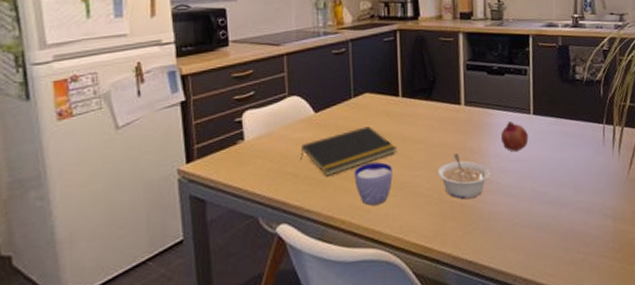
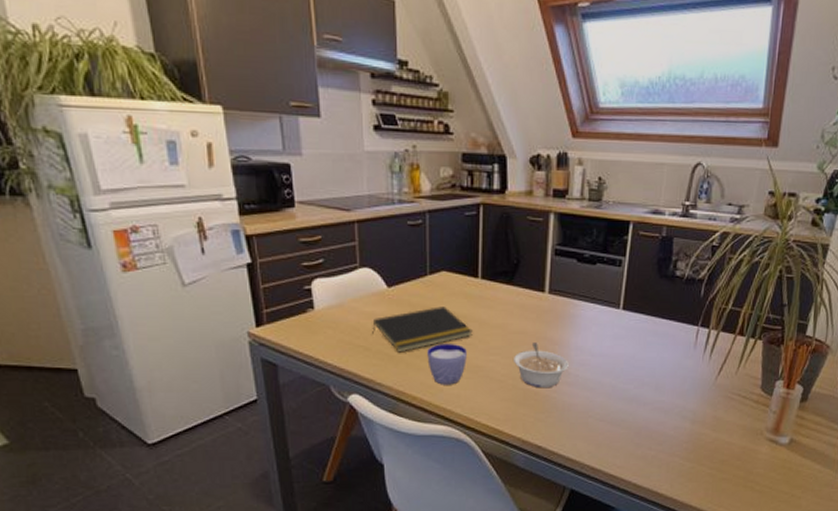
fruit: present [500,121,529,152] -> none [584,315,614,346]

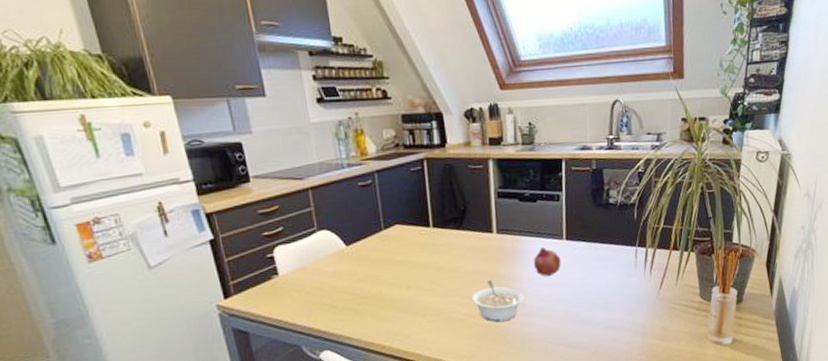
notepad: present [372,306,473,353] -> none [336,257,431,306]
cup: present [427,344,467,385] -> none [390,291,429,331]
fruit: none [584,315,614,346] -> present [533,247,561,276]

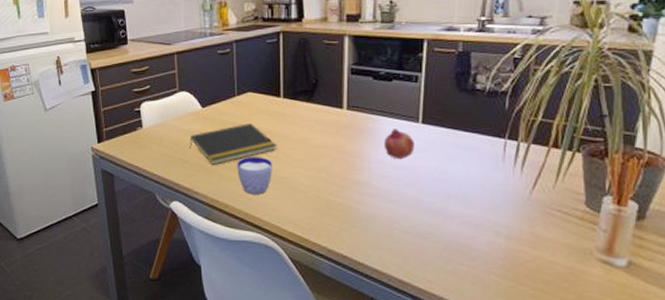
notepad: none [336,257,431,306] -> present [189,123,277,165]
cup: none [390,291,429,331] -> present [237,157,272,195]
legume: present [472,280,523,322] -> none [316,156,370,200]

